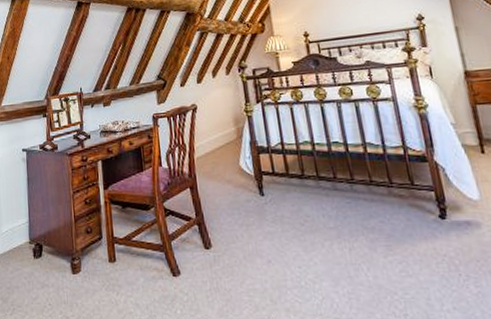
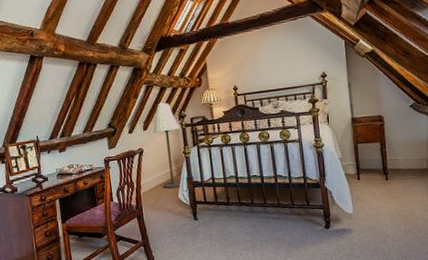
floor lamp: none [208,51,243,154] -> present [153,102,182,189]

